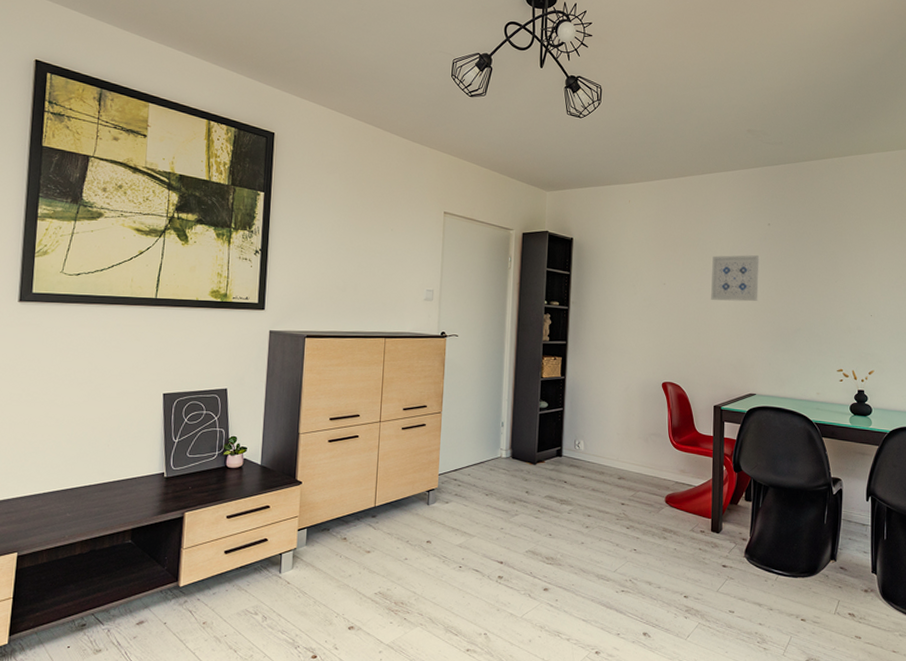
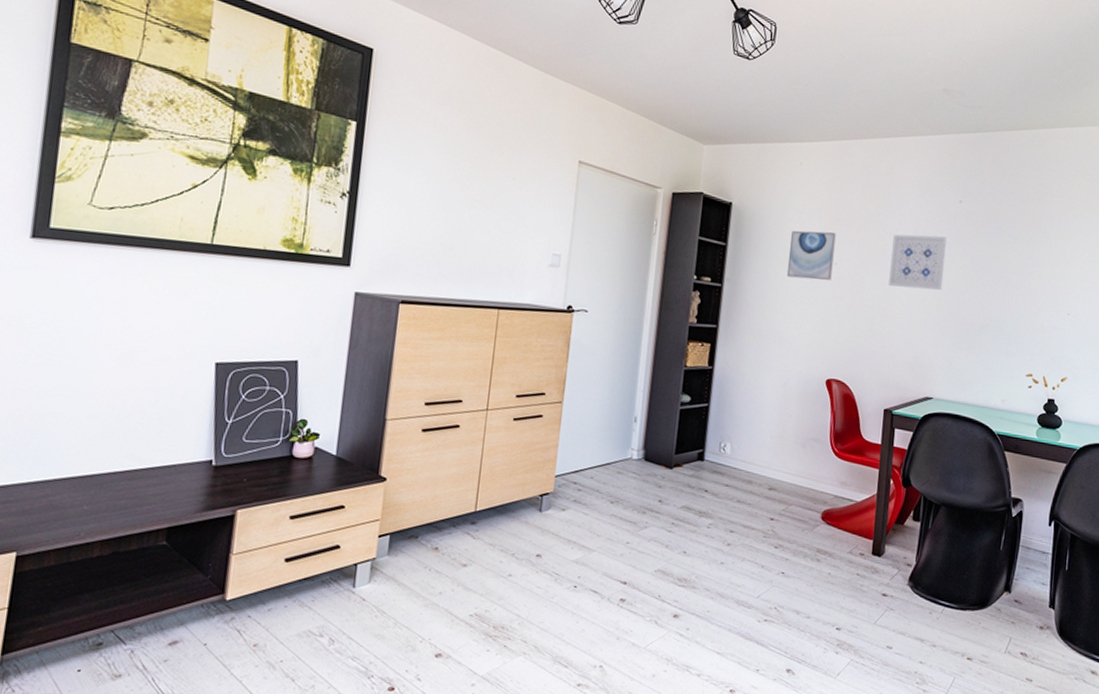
wall art: none [622,257,663,299] -> present [786,230,836,280]

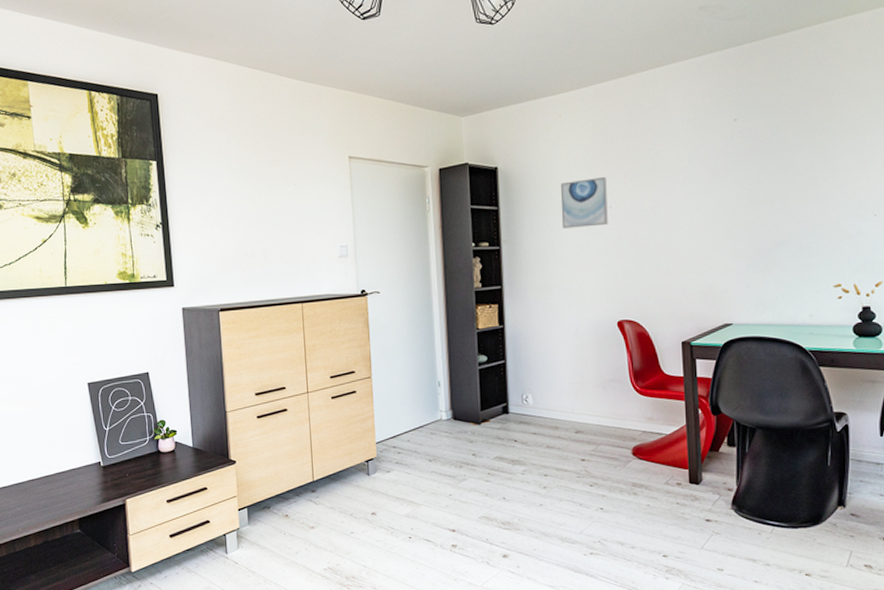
wall art: present [889,234,948,291] -> none [667,158,728,219]

